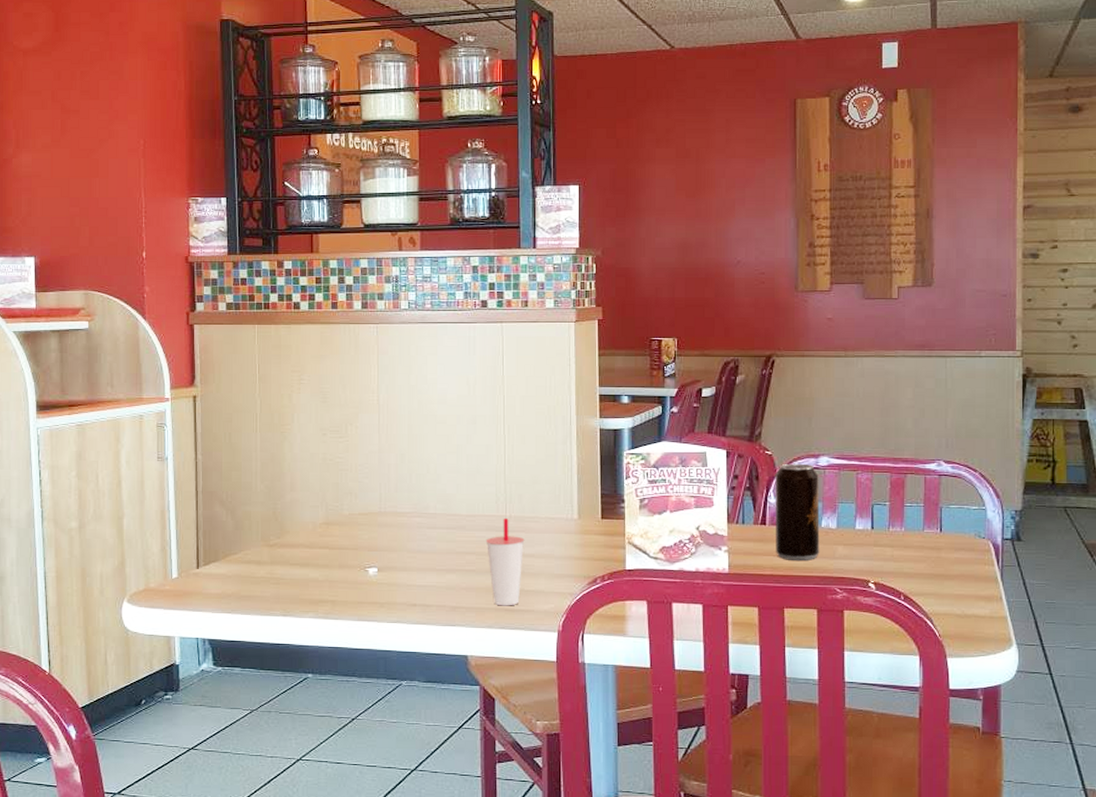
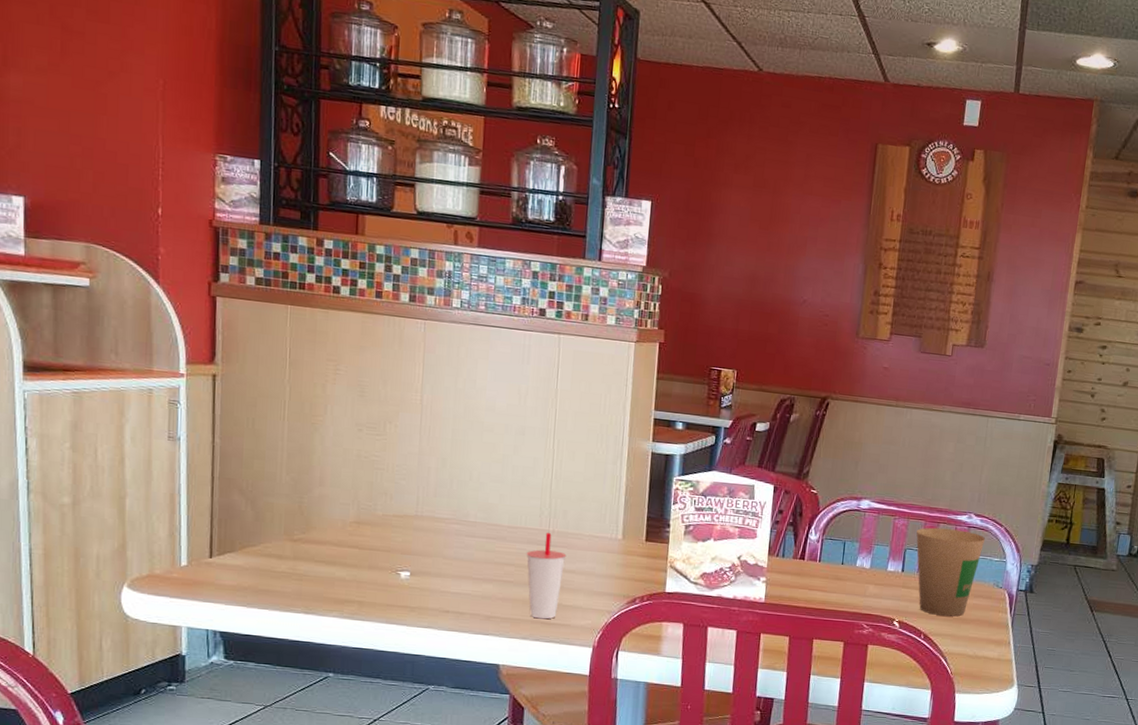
beverage can: present [775,463,820,562] -> none [811,503,859,597]
paper cup: none [883,479,960,573] -> present [916,527,986,617]

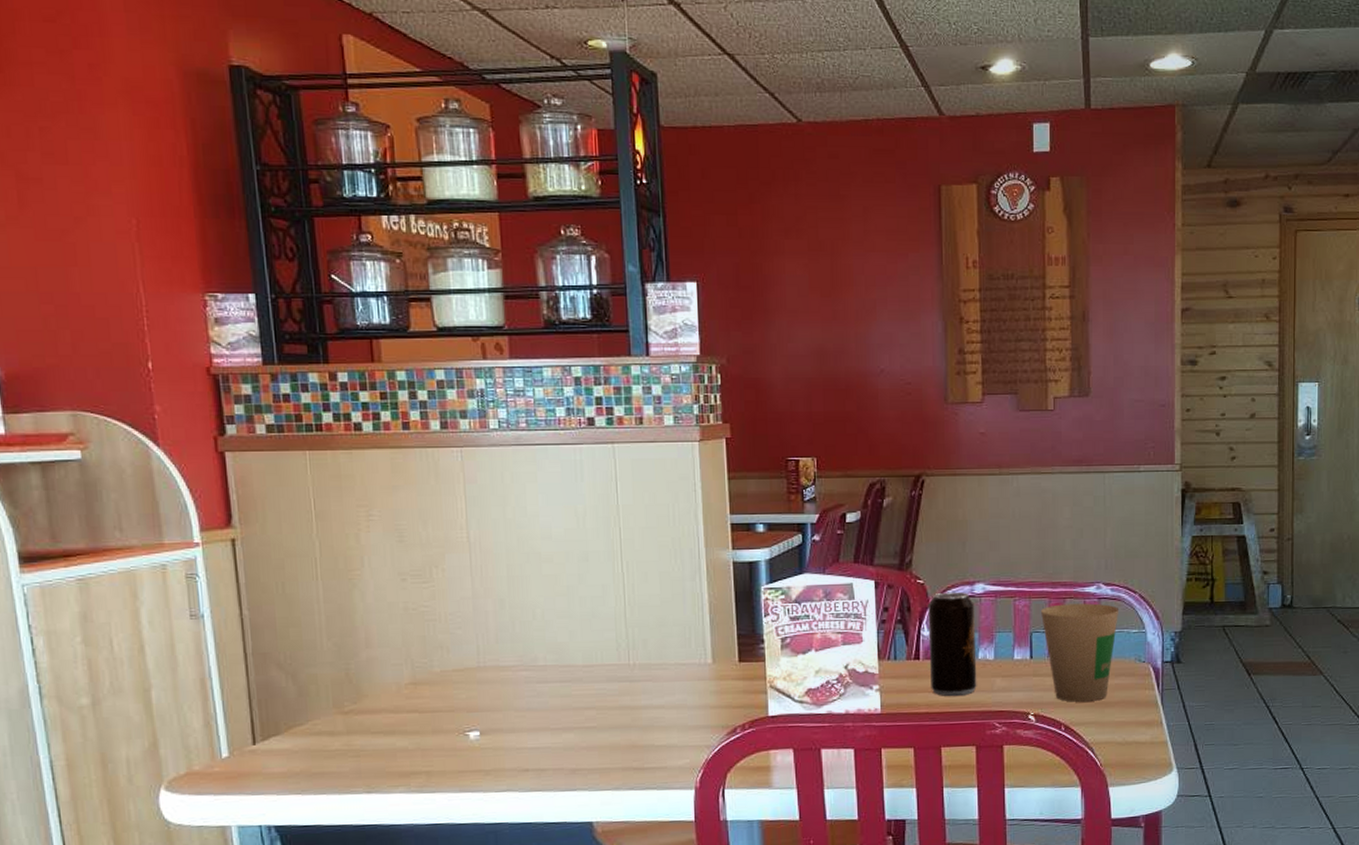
cup: present [526,532,567,619] -> none [607,666,653,765]
beverage can: none [811,503,859,597] -> present [928,591,977,697]

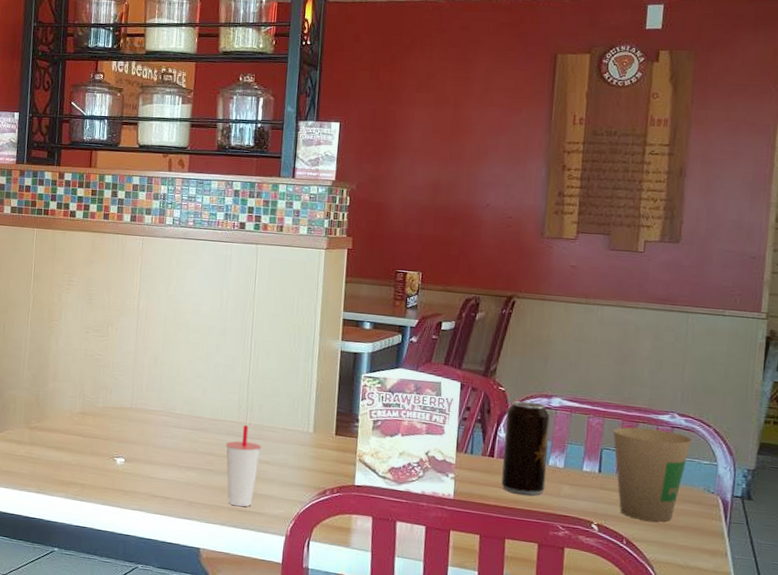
cup: none [607,666,653,765] -> present [225,424,262,507]

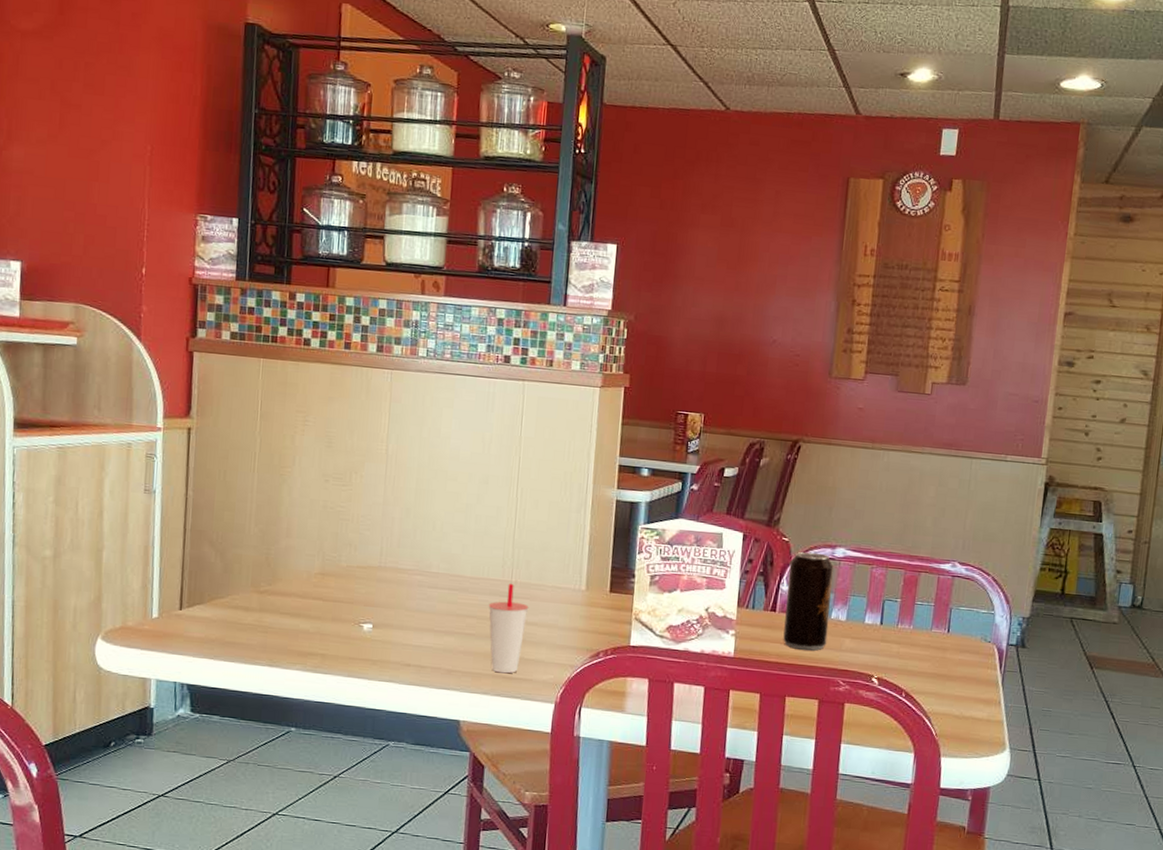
paper cup: present [613,427,692,522] -> none [895,577,972,673]

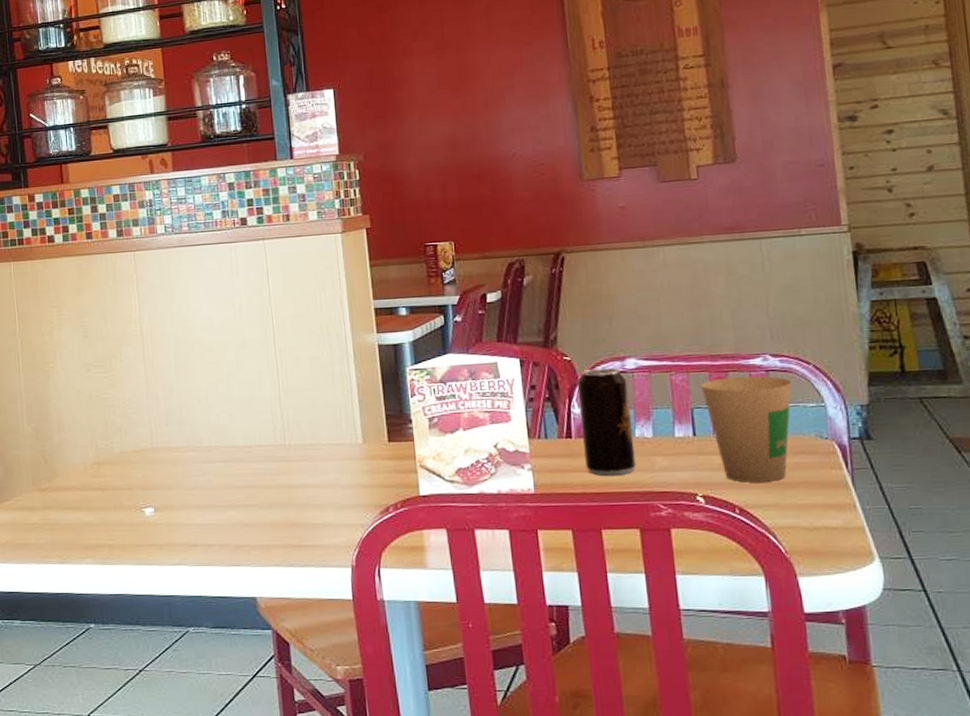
cup: present [488,583,529,674] -> none [265,446,308,542]
paper cup: none [895,577,972,673] -> present [701,376,792,483]

